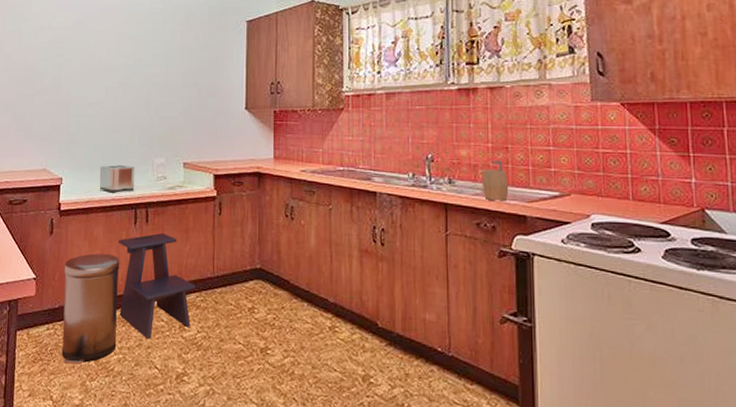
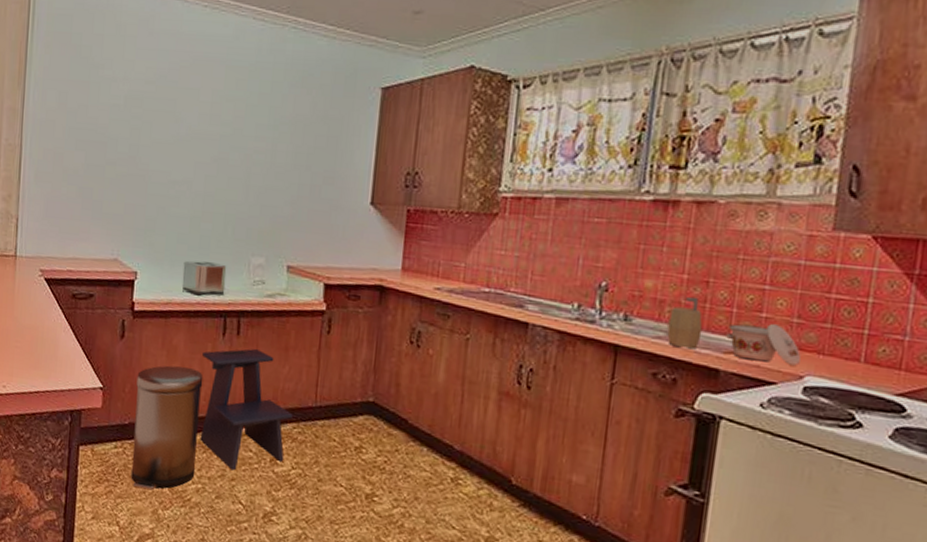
cooking pot: none [527,175,586,209] -> present [726,323,802,367]

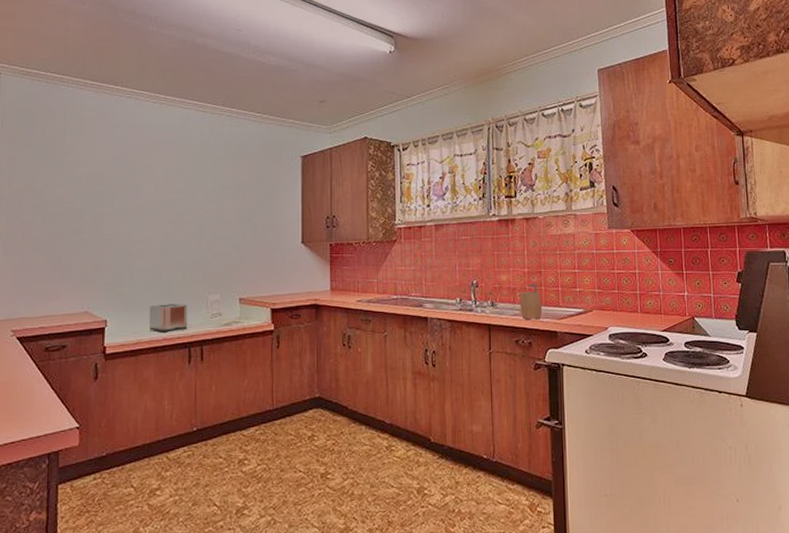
pedal bin: present [131,365,204,491] -> none [111,396,174,512]
step stool: present [200,348,293,471] -> none [172,369,254,478]
cooking pot: present [726,323,802,367] -> none [557,294,605,322]

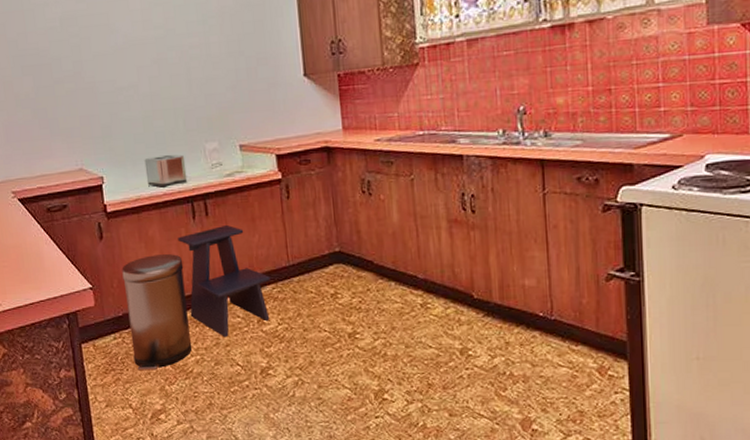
pedal bin: none [111,396,174,512] -> present [122,254,192,371]
step stool: none [172,369,254,478] -> present [178,224,270,338]
soap dispenser: present [520,283,542,320] -> none [582,104,613,152]

